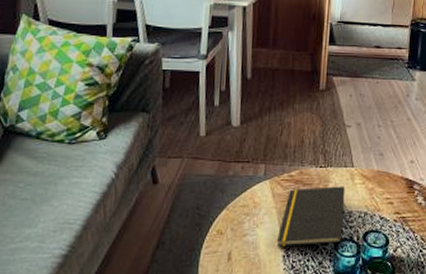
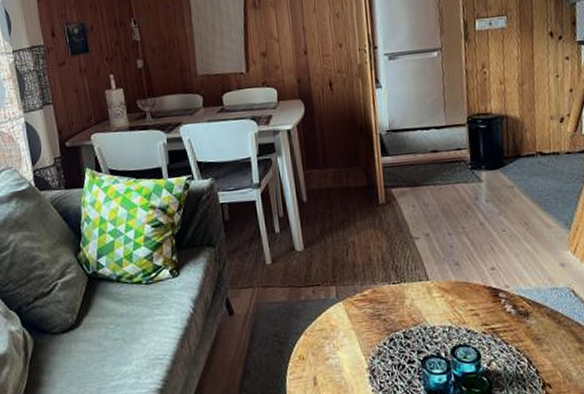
notepad: present [276,186,345,247] -> none [359,300,429,368]

